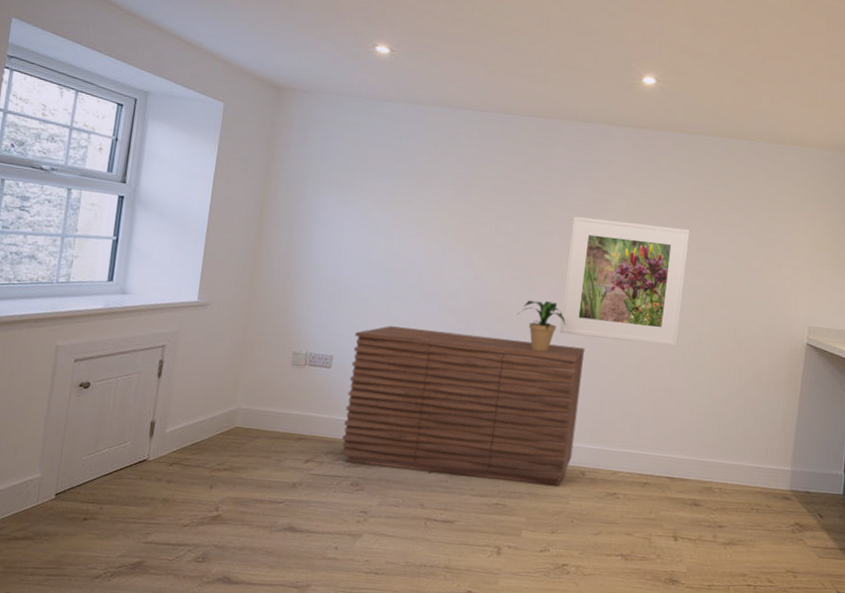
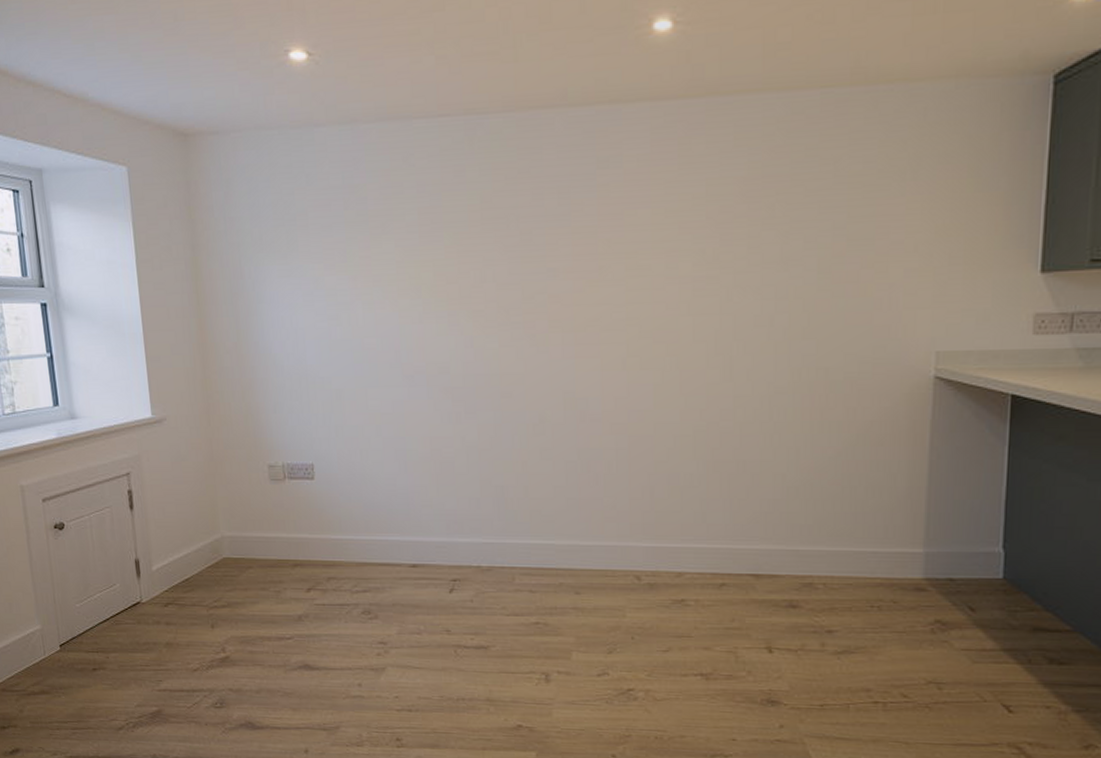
sideboard: present [340,326,586,486] -> none [334,419,622,597]
potted plant: present [516,300,566,352] -> none [525,364,592,431]
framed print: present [559,216,690,347] -> none [581,237,747,404]

